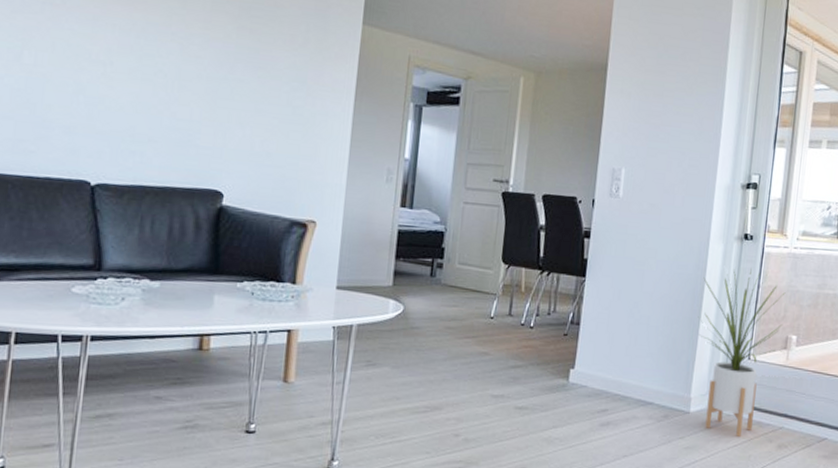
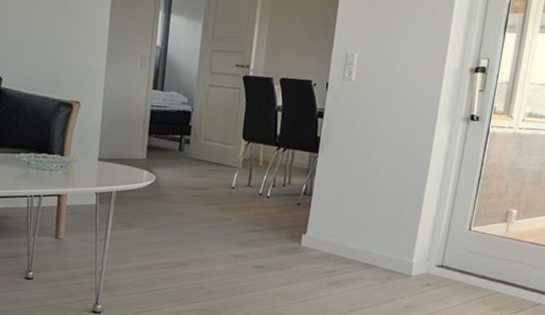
house plant: present [698,268,786,437] -> none [422,147,509,299]

